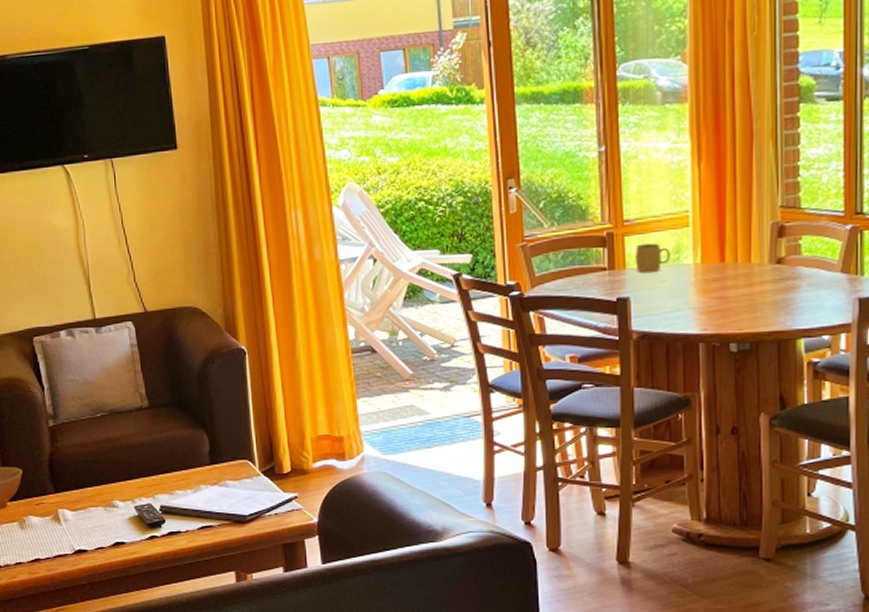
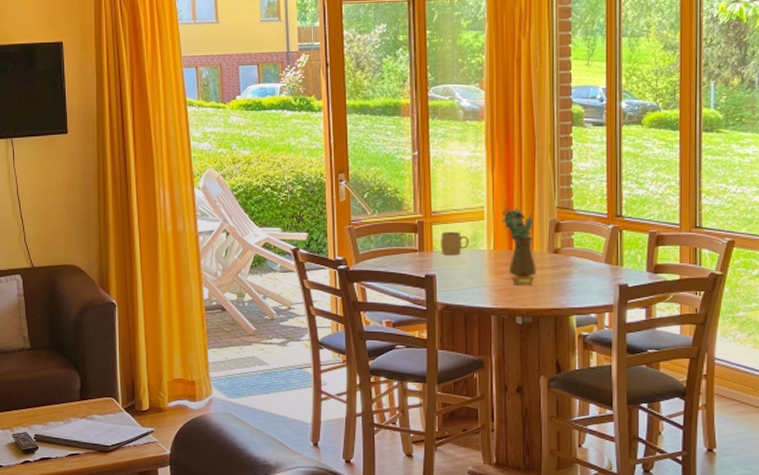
vase: none [711,208,755,306] -> present [502,206,536,286]

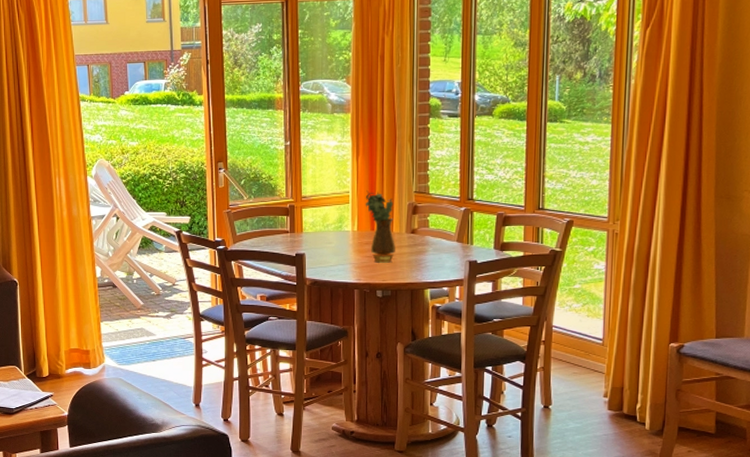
mug: present [441,232,470,255] -> none [310,214,336,235]

